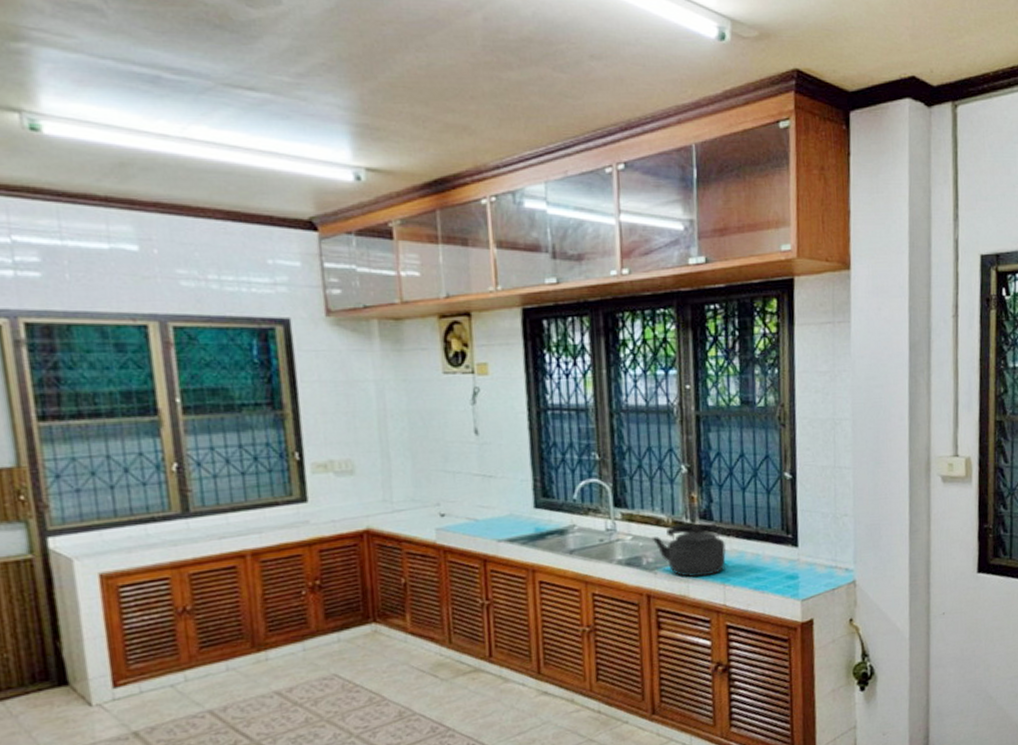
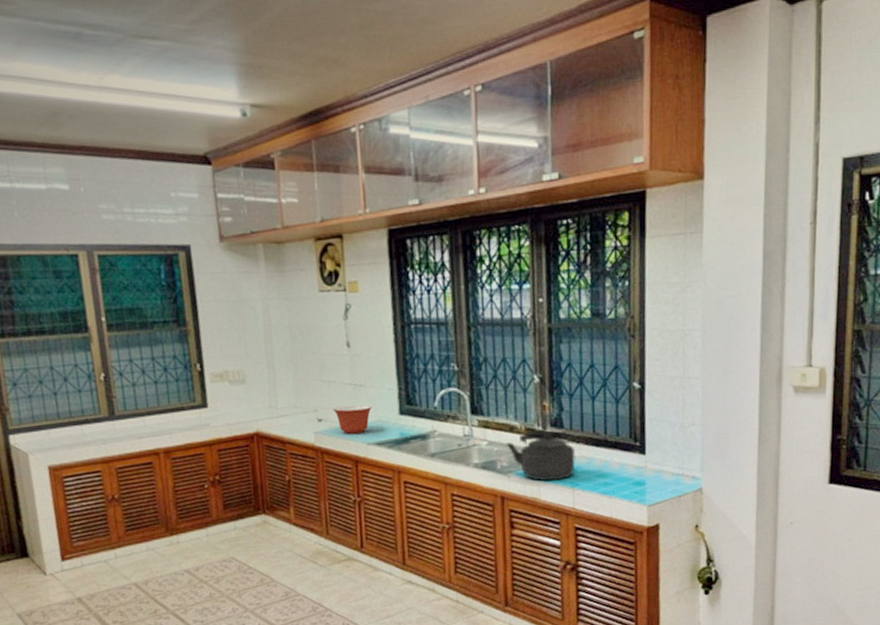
mixing bowl: none [457,497,504,530] -> present [332,404,373,434]

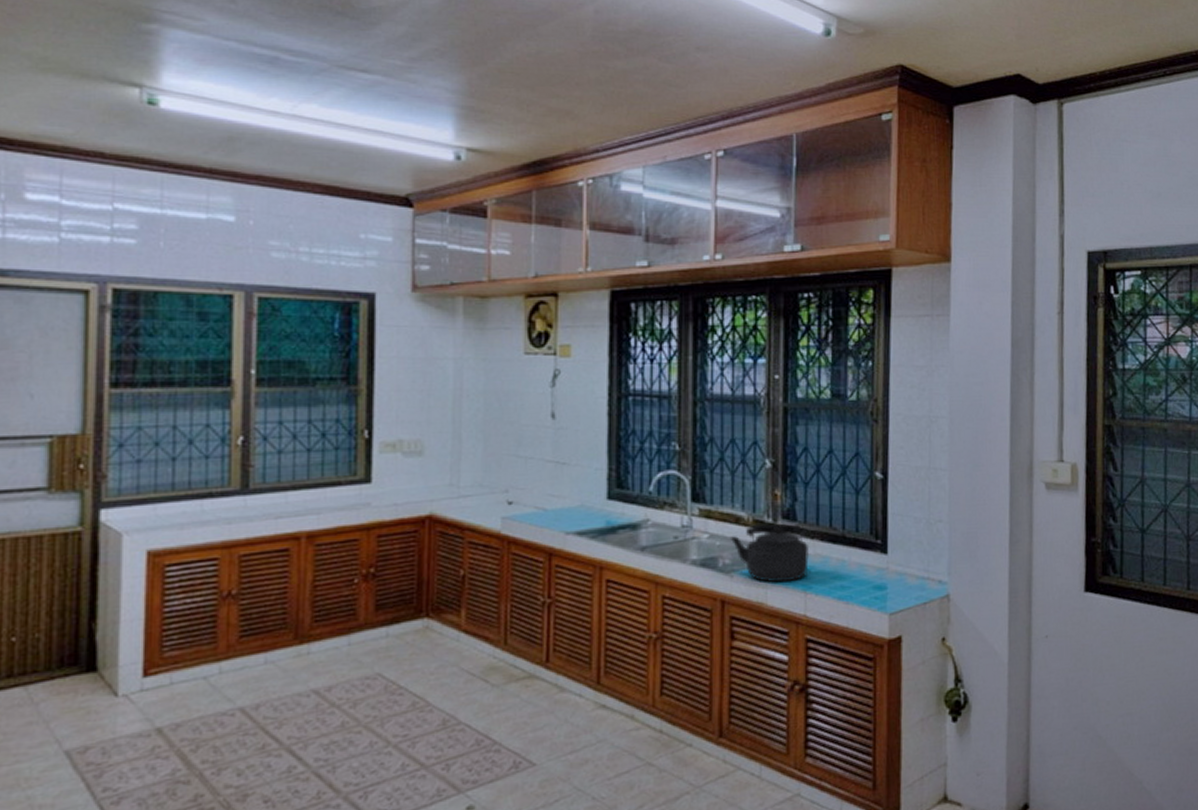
mixing bowl: present [332,404,373,434] -> none [527,485,576,521]

